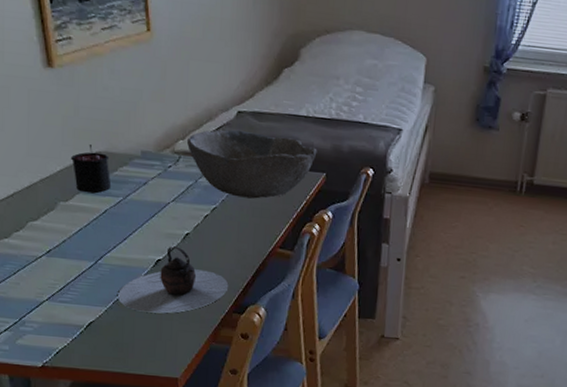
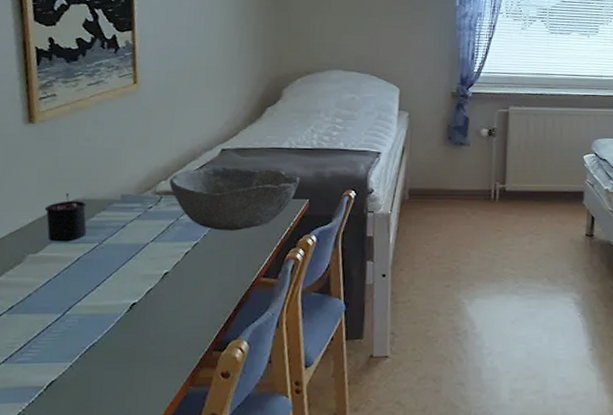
teapot: present [118,246,229,313] -> none [86,287,209,362]

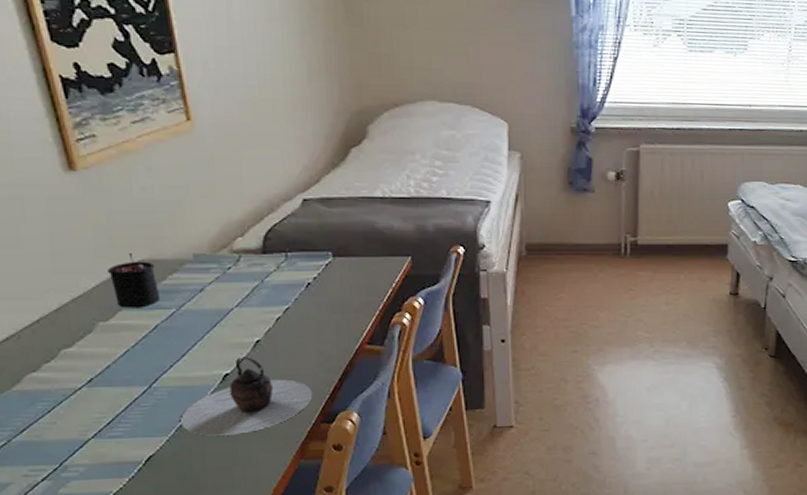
teapot: none [86,287,209,362] -> present [181,356,313,436]
bowl: present [168,166,300,231] -> none [246,219,399,294]

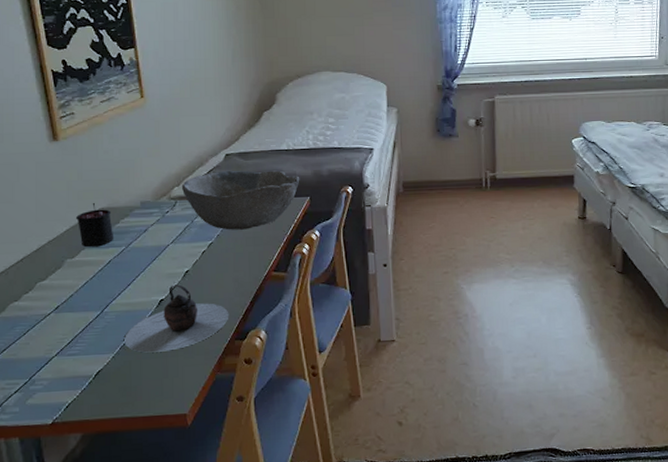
bowl: none [246,219,399,294] -> present [181,170,300,230]

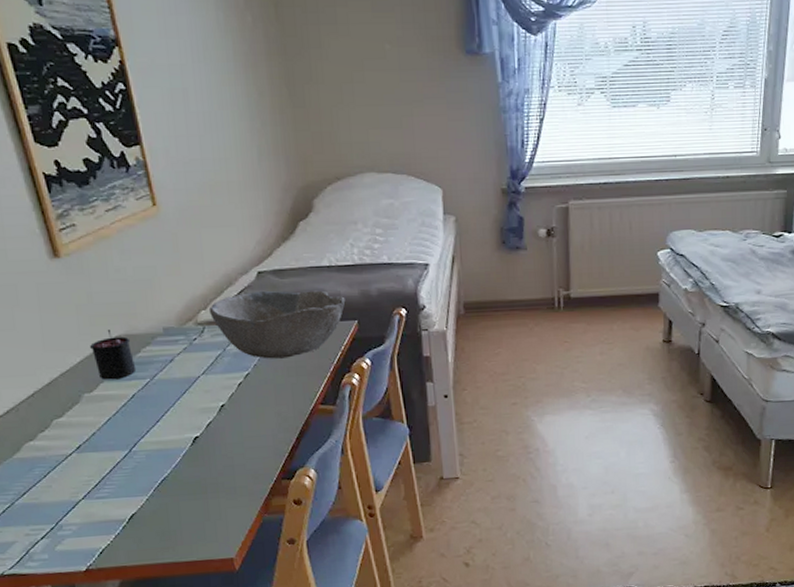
teapot: present [124,284,229,353] -> none [158,420,274,495]

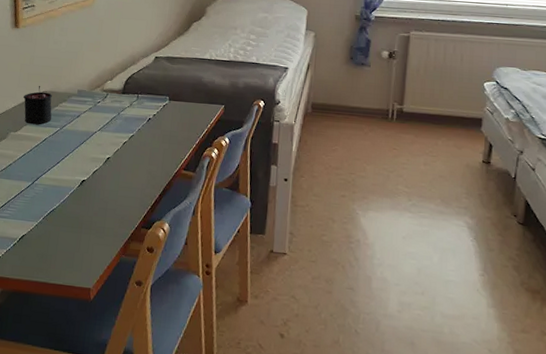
bowl: present [208,290,346,359] -> none [113,71,218,128]

